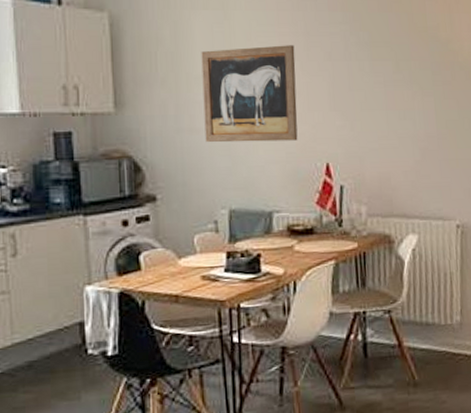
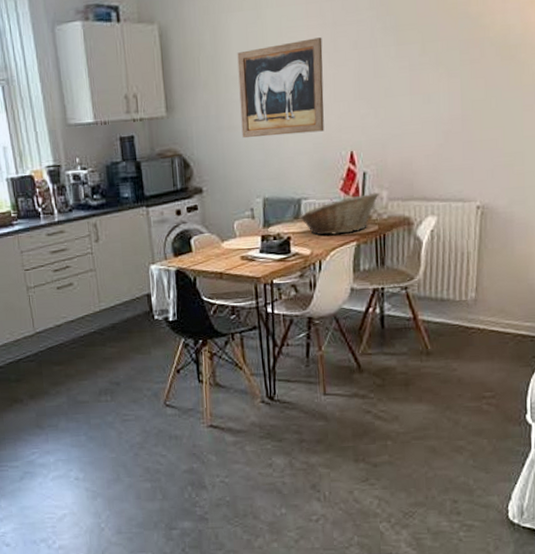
fruit basket: none [271,207,358,253] -> present [300,192,379,236]

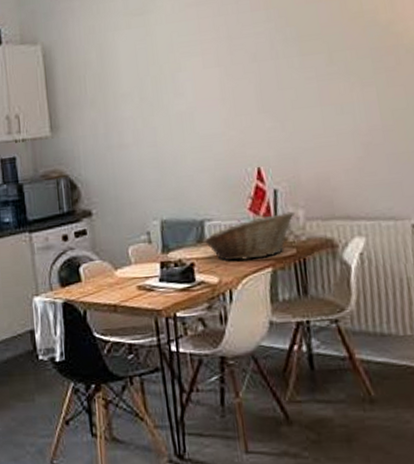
wall art: present [237,37,324,138] -> none [126,51,226,156]

